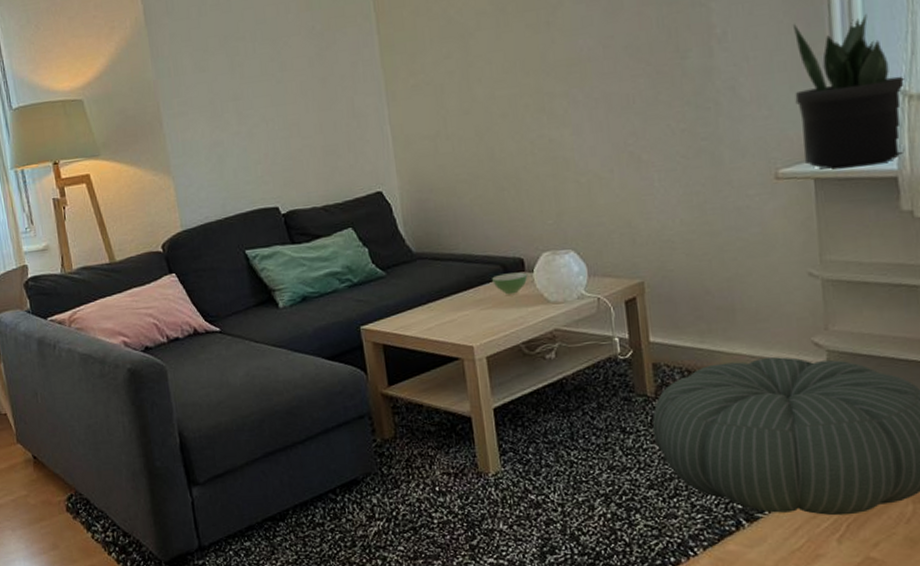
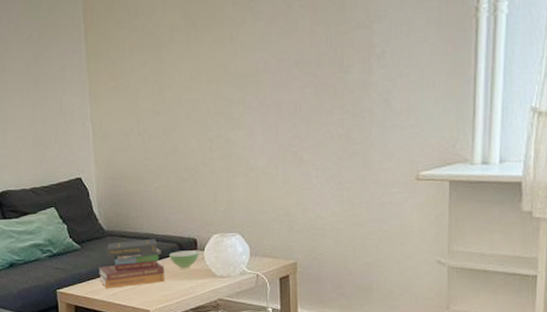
books: none [409,260,489,323] -> present [99,238,165,289]
planter: present [792,14,905,169] -> none [440,40,536,173]

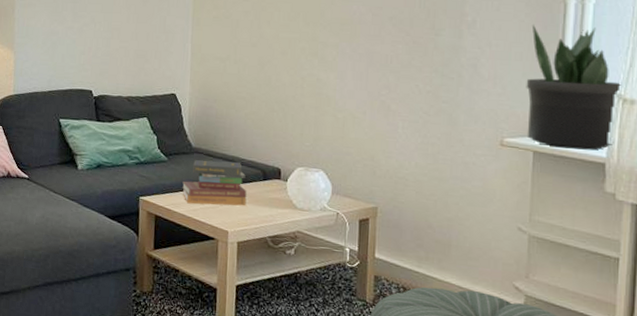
bowl: present [169,250,200,270] -> none [252,177,282,197]
planter: none [440,40,536,173] -> present [526,25,621,150]

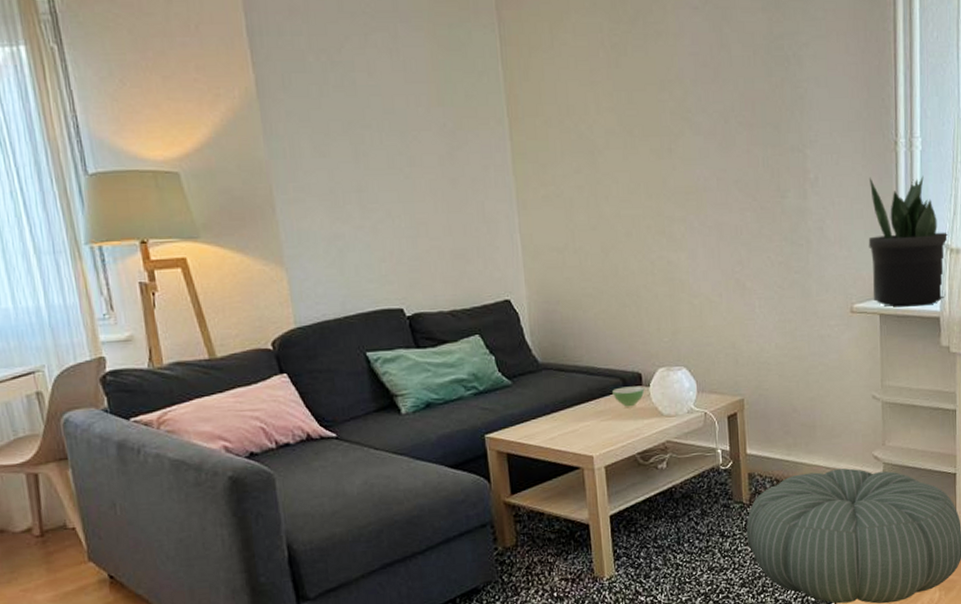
books: present [182,160,247,206] -> none [533,372,609,433]
bowl: none [252,177,282,197] -> present [612,386,645,409]

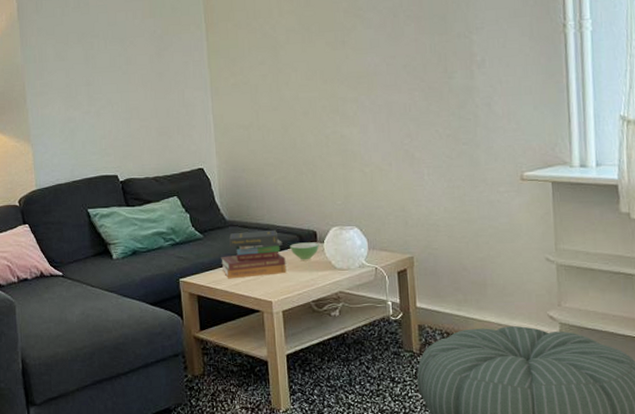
books: none [533,372,609,433] -> present [221,229,287,279]
planter: present [868,176,948,307] -> none [537,54,624,175]

